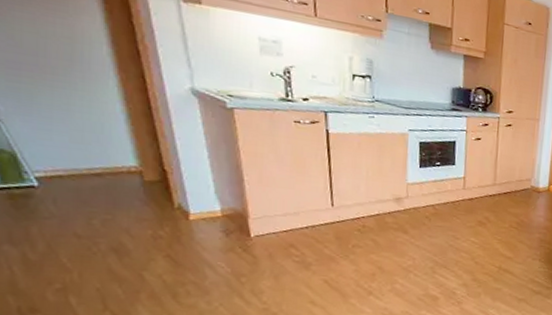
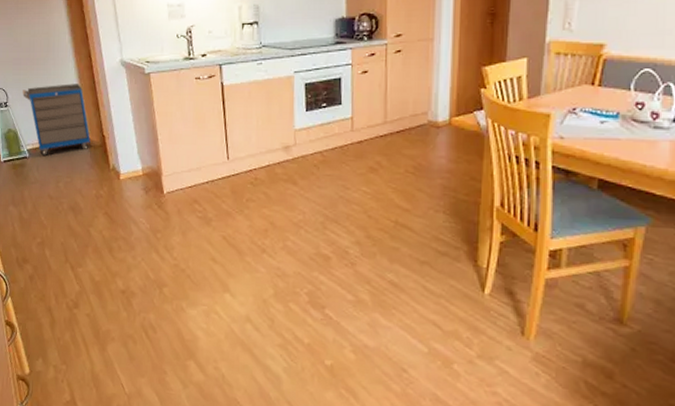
cabinet: none [25,101,144,188] -> present [22,84,90,157]

